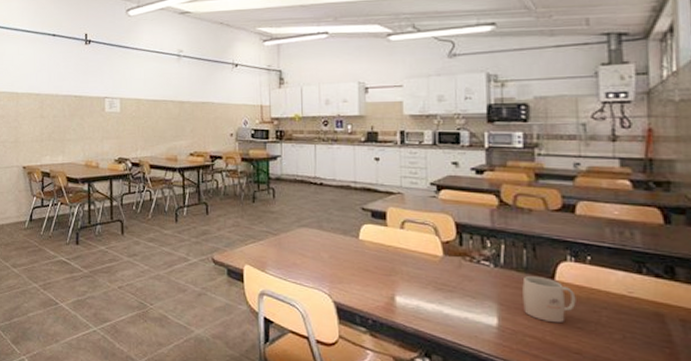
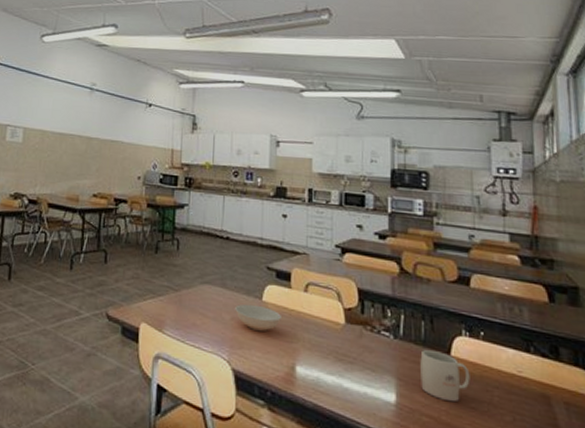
bowl: none [333,243,379,268] -> present [235,304,281,332]

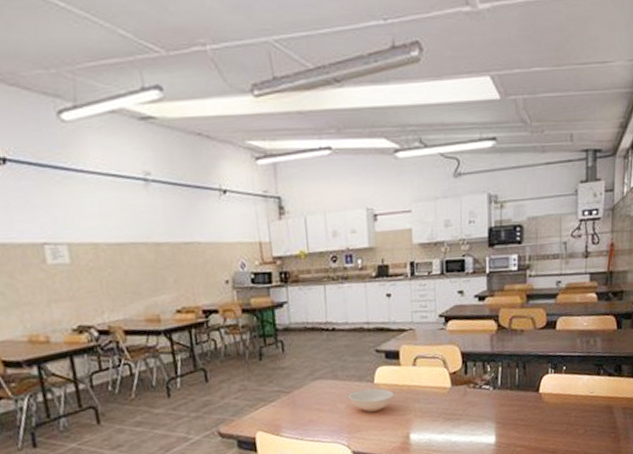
mug: present [420,350,470,402] -> none [515,391,554,431]

